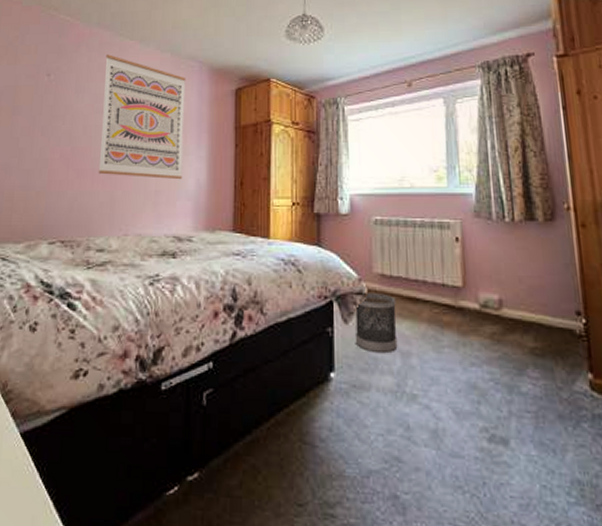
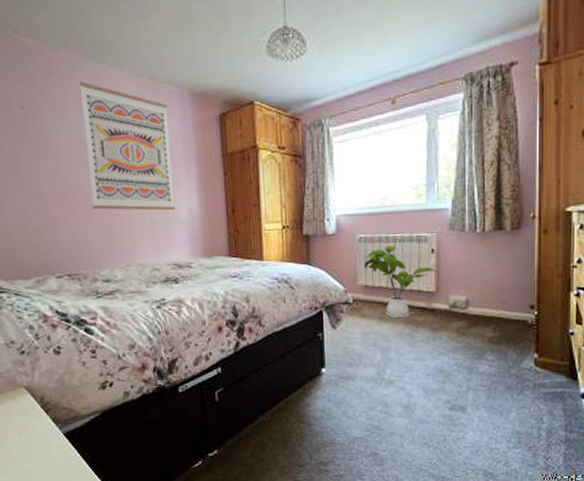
wastebasket: present [355,293,398,354] -> none [342,302,379,351]
house plant: none [381,231,465,317] -> present [365,245,439,319]

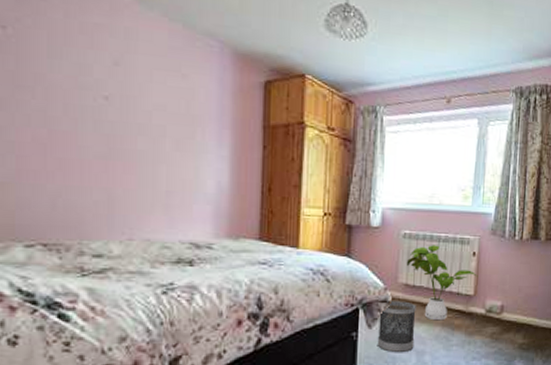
wall art: present [79,81,176,211] -> none [89,12,203,181]
wastebasket: none [342,302,379,351] -> present [377,301,416,353]

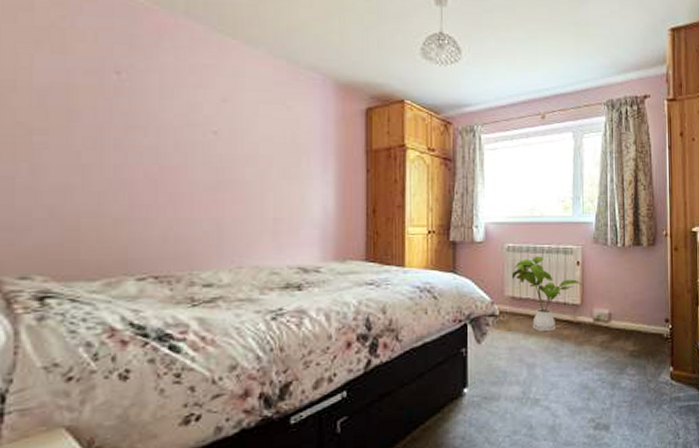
wastebasket: present [377,301,416,353] -> none [487,314,525,368]

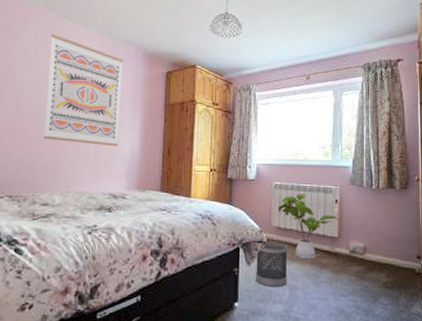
wall art: none [199,54,307,207] -> present [43,34,123,147]
wastebasket: none [487,314,525,368] -> present [255,242,288,288]

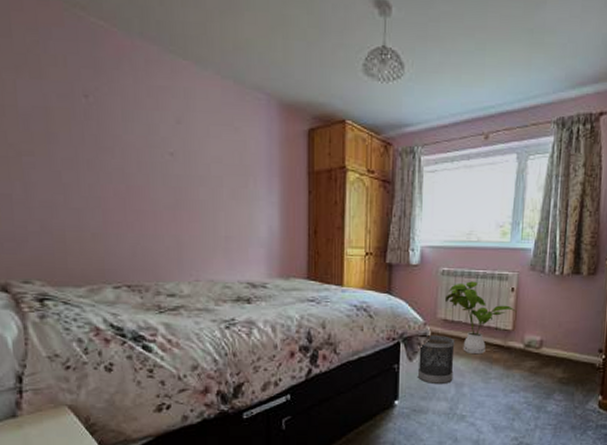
wall art: present [43,34,123,147] -> none [155,76,254,226]

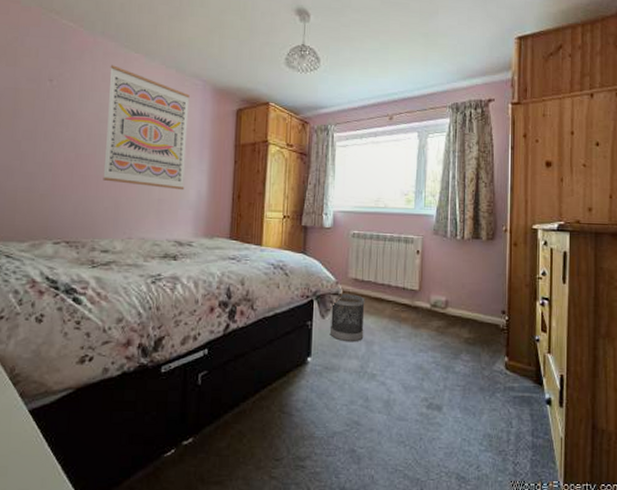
wall art: none [155,76,254,226] -> present [103,65,190,191]
house plant: present [446,281,517,355] -> none [356,244,423,313]

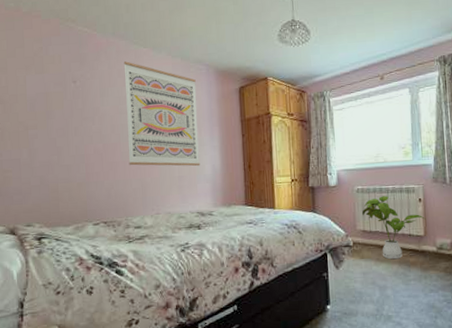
wastebasket: present [329,294,365,343] -> none [344,245,377,289]
house plant: none [356,244,423,313] -> present [362,196,426,260]

